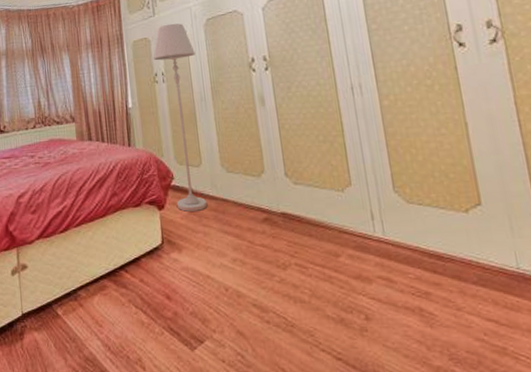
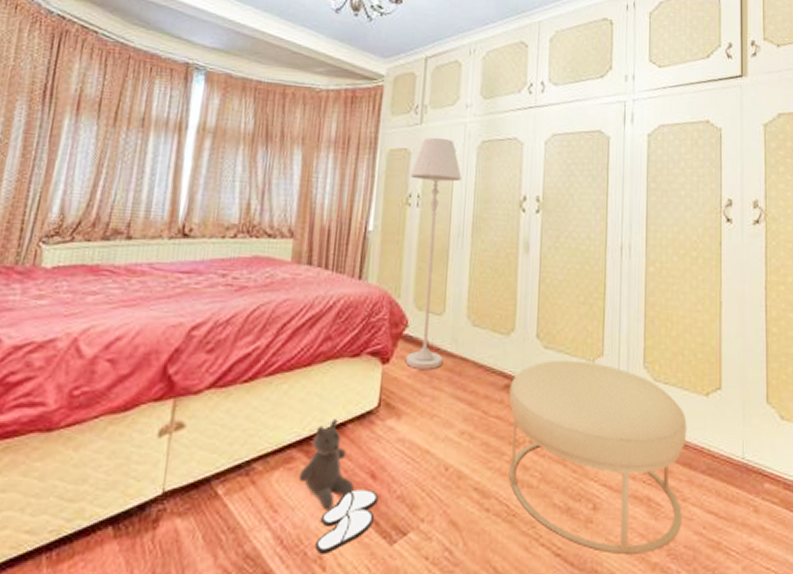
stuffed bear: none [112,255,155,325] -> present [298,419,354,510]
slippers: none [134,308,176,357] -> present [314,489,378,554]
ottoman: none [268,191,460,358] -> present [509,360,687,554]

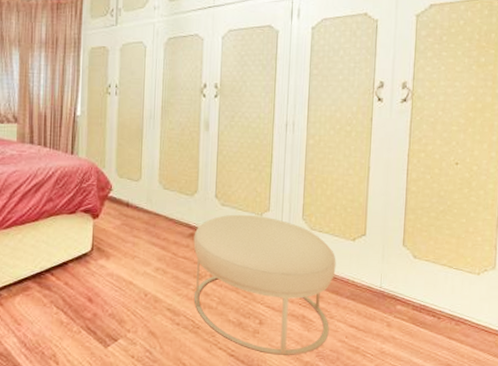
stuffed bear: present [298,419,354,510] -> none [34,259,76,324]
slippers: present [314,489,378,554] -> none [49,309,95,353]
floor lamp: present [405,137,462,369] -> none [109,36,152,222]

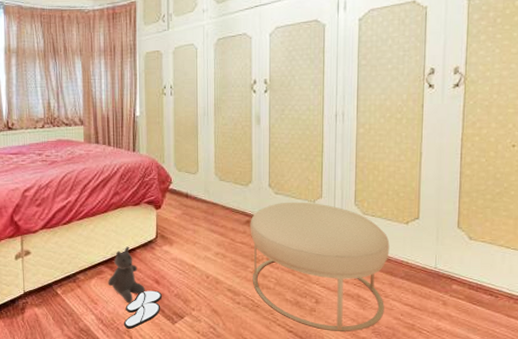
stuffed bear: none [34,259,76,324] -> present [108,246,145,303]
slippers: none [49,309,95,353] -> present [123,290,162,329]

